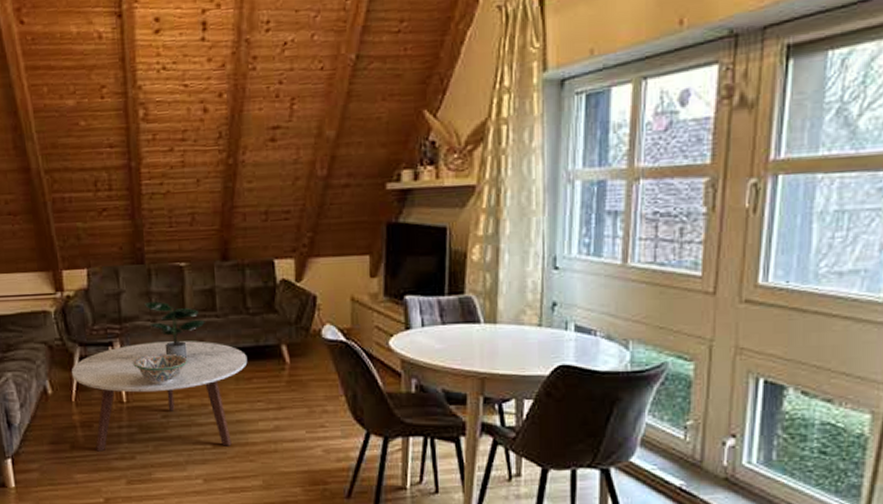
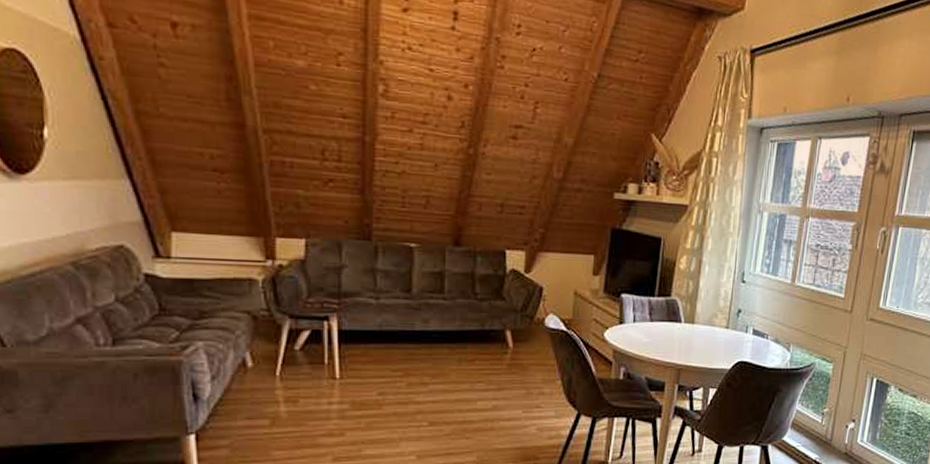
coffee table: present [71,341,248,452] -> none [277,319,472,428]
decorative bowl: present [133,353,188,385] -> none [350,331,411,363]
potted plant: present [145,301,205,359] -> none [368,279,432,339]

